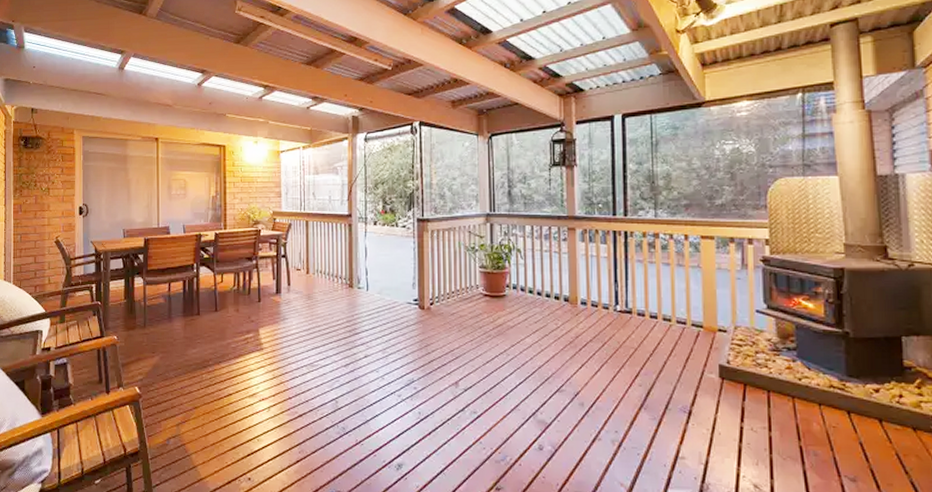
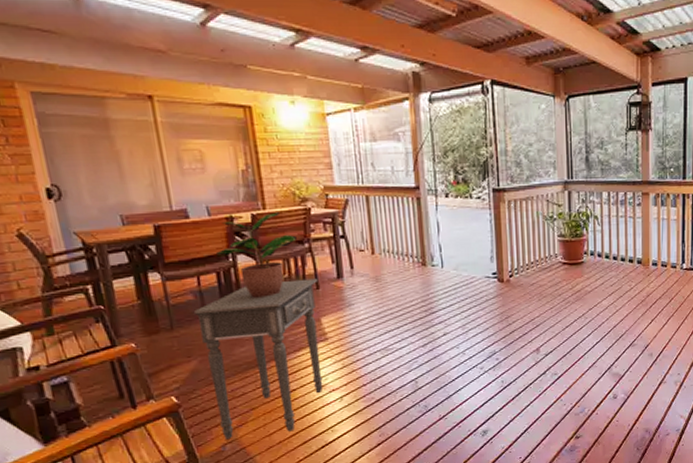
side table: none [162,292,261,435] -> present [193,278,323,440]
potted plant: none [186,232,247,306] -> present [217,212,297,298]

